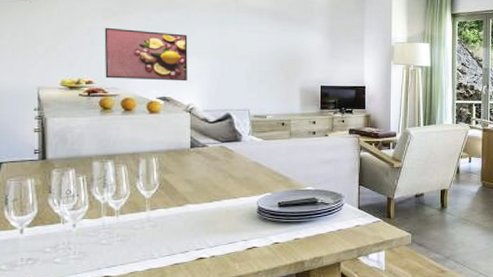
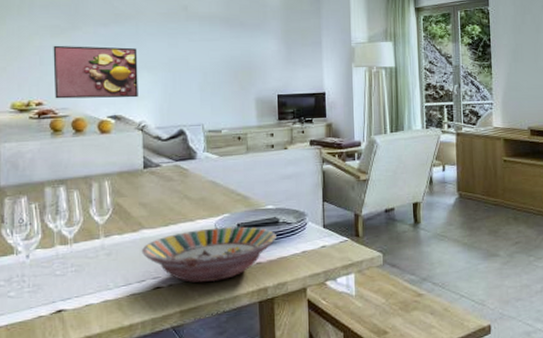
serving bowl: none [185,205,314,254] -> present [141,226,276,283]

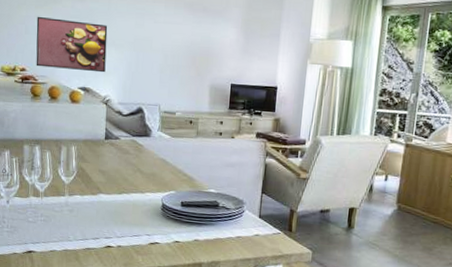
serving bowl: present [141,226,276,283] -> none [97,201,215,250]

